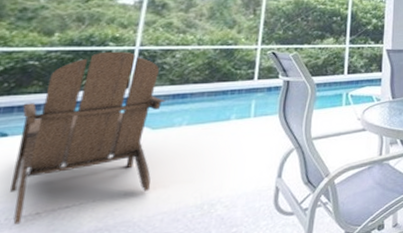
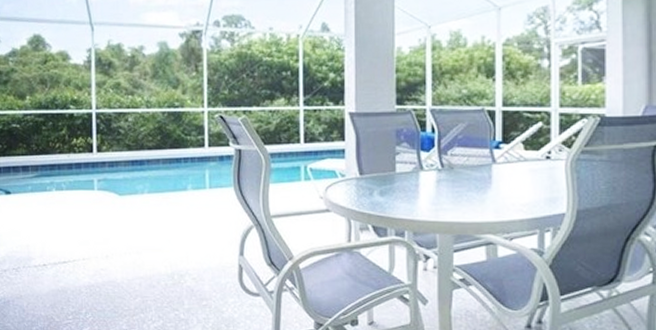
lounge chair: present [9,51,166,225] -> none [16,114,127,273]

